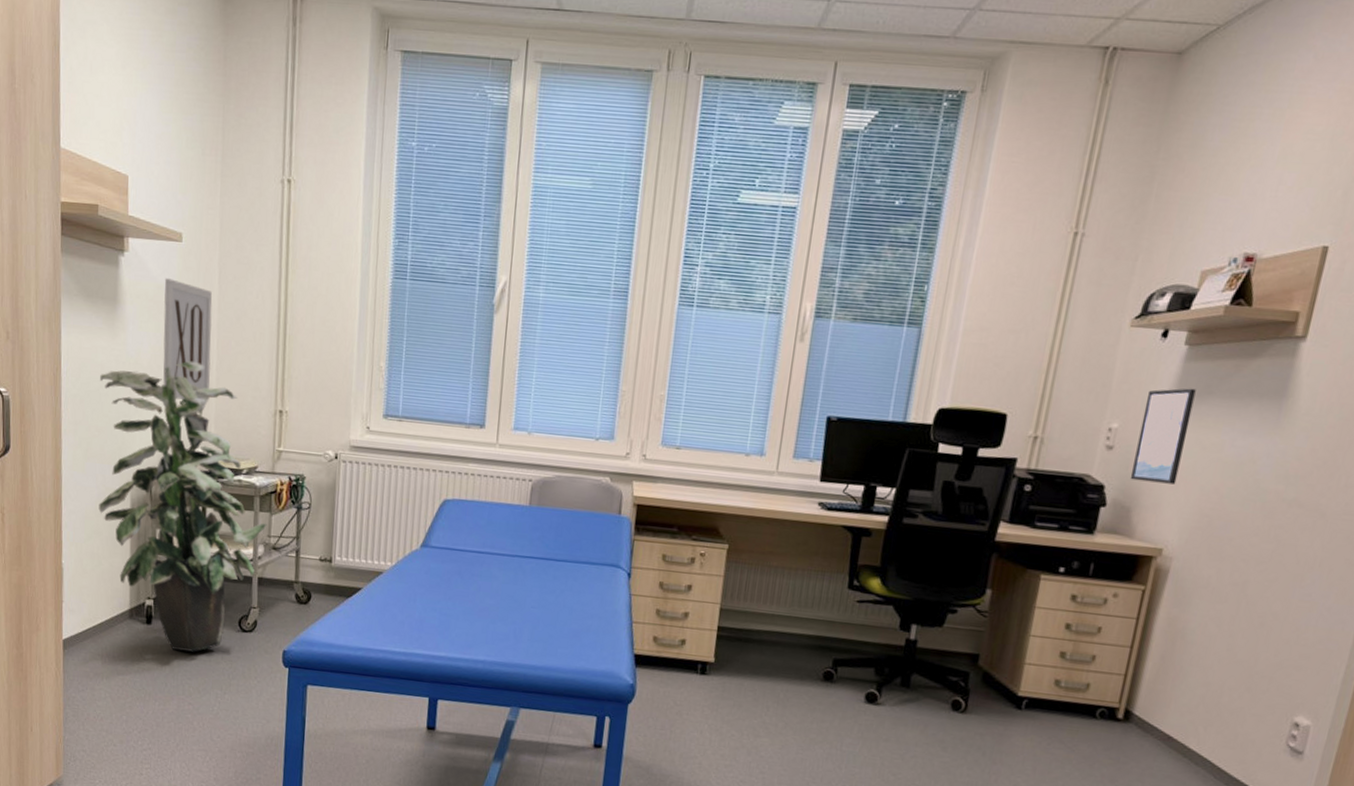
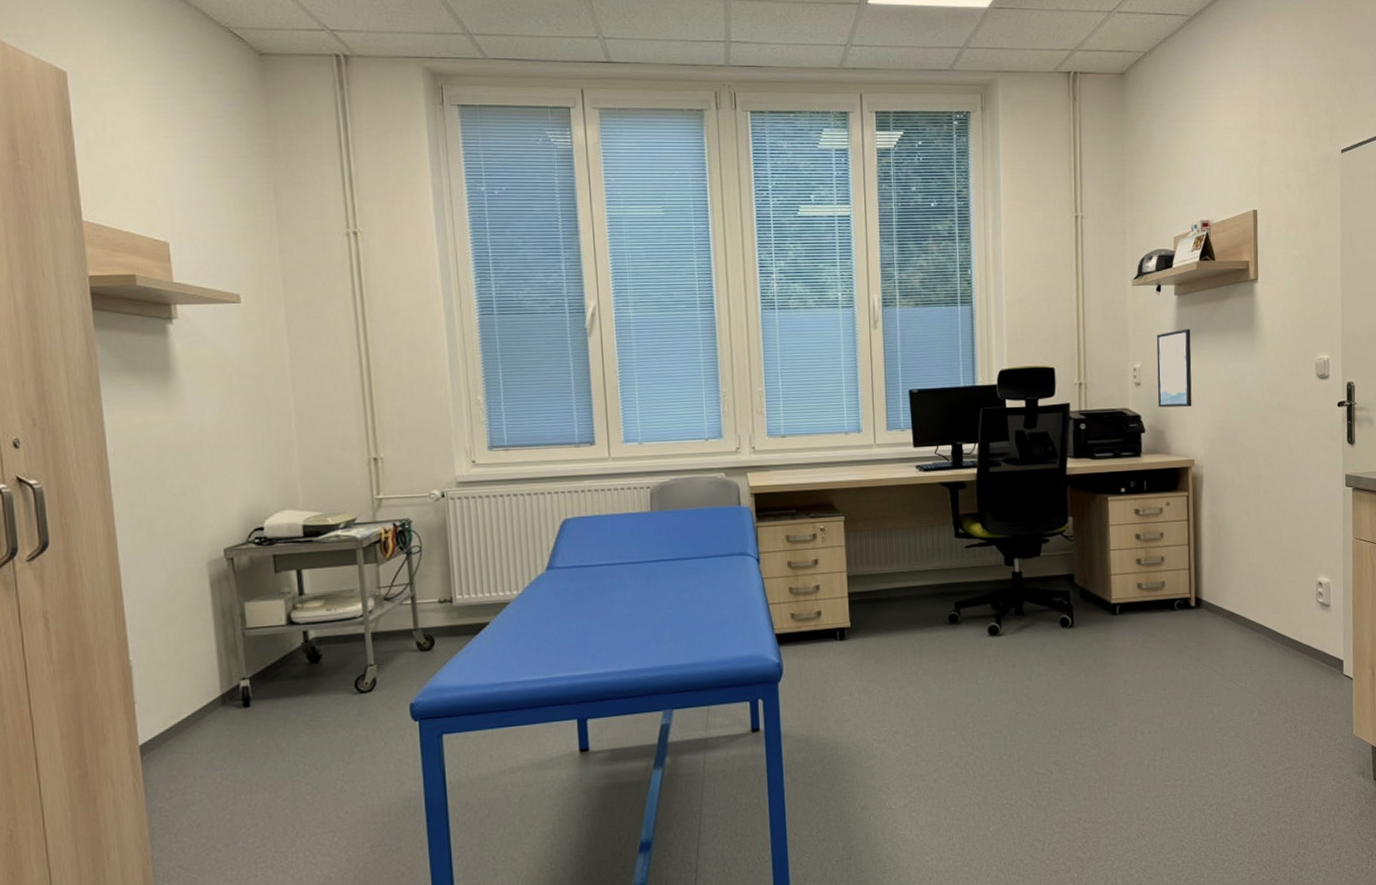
indoor plant: present [98,361,267,652] -> none [157,422,375,729]
wall art: present [163,278,212,400] -> none [224,341,292,463]

